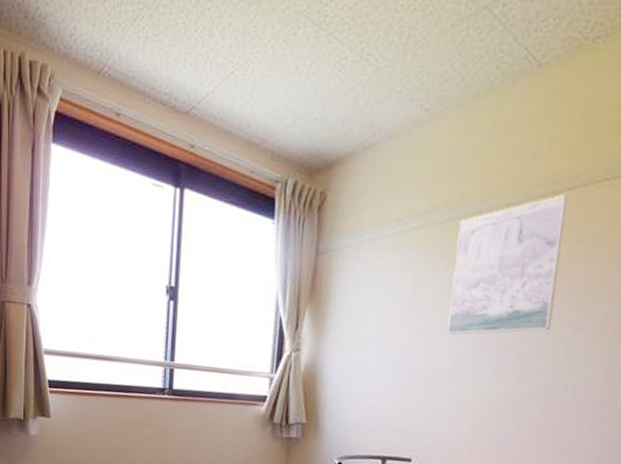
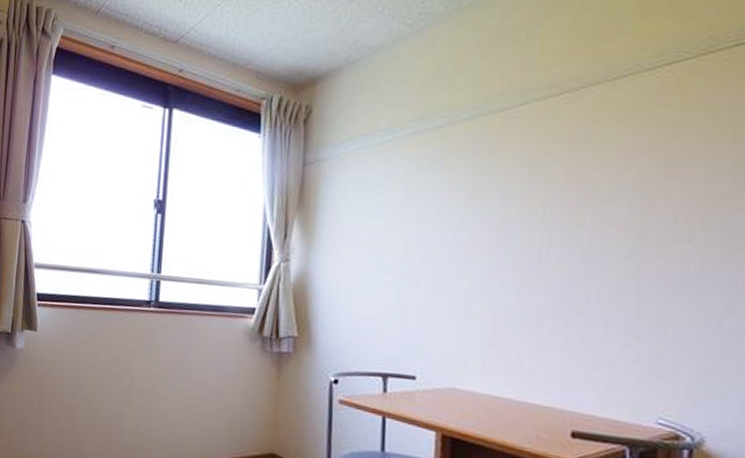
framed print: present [447,194,569,335] -> none [446,97,568,242]

